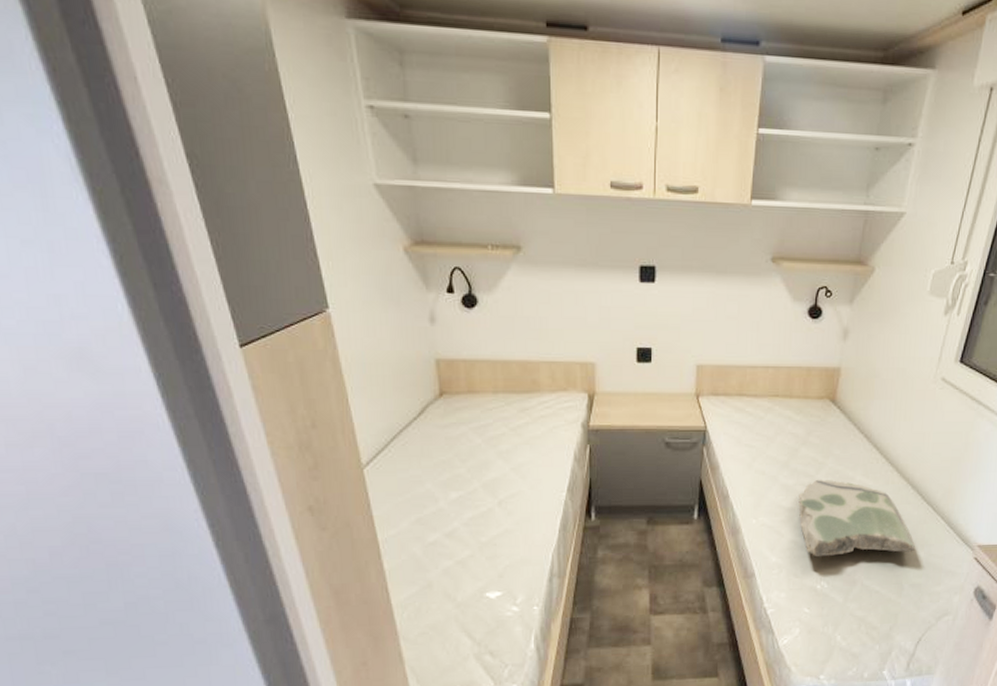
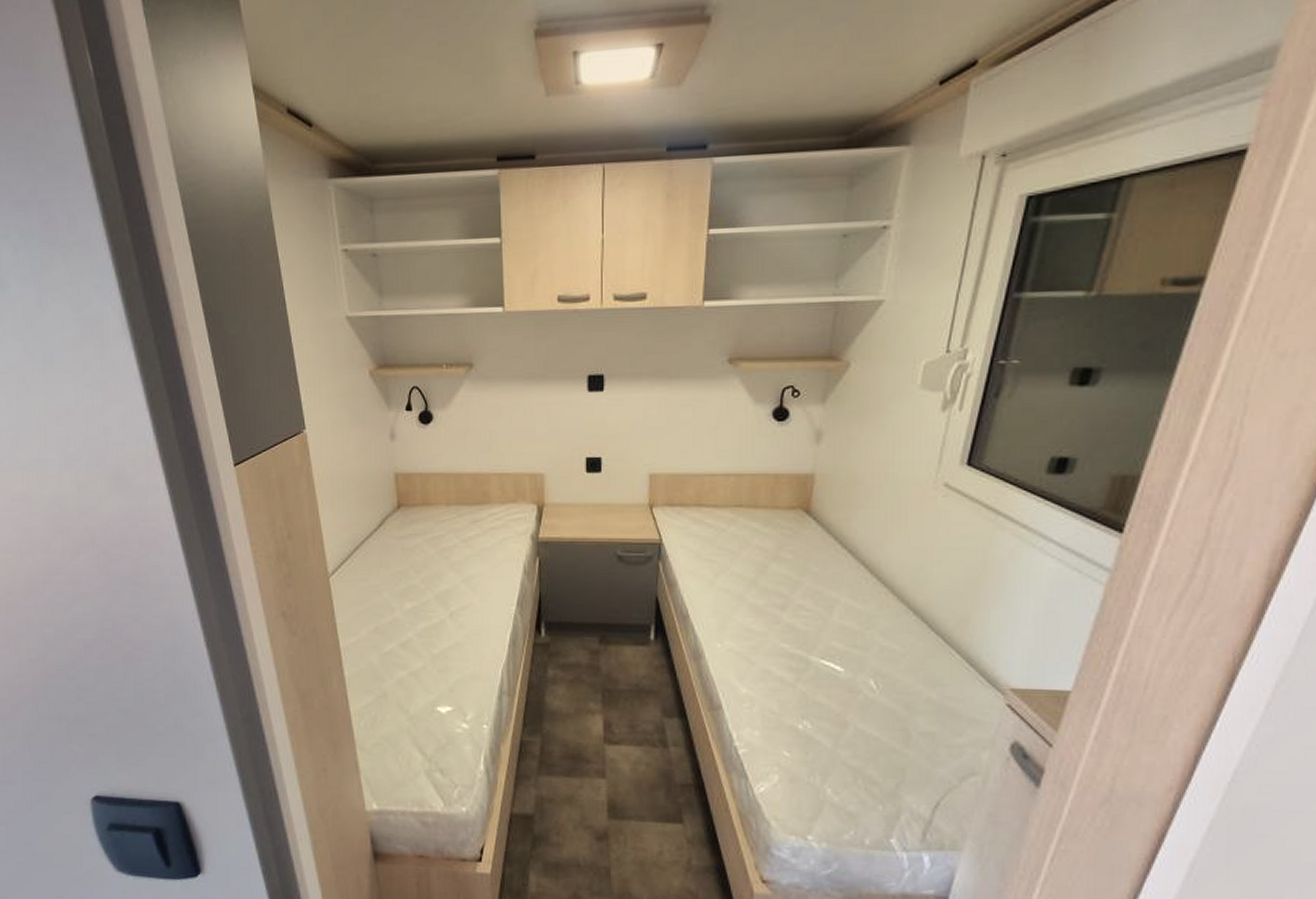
cushion: present [798,479,915,557] -> none [771,600,923,692]

